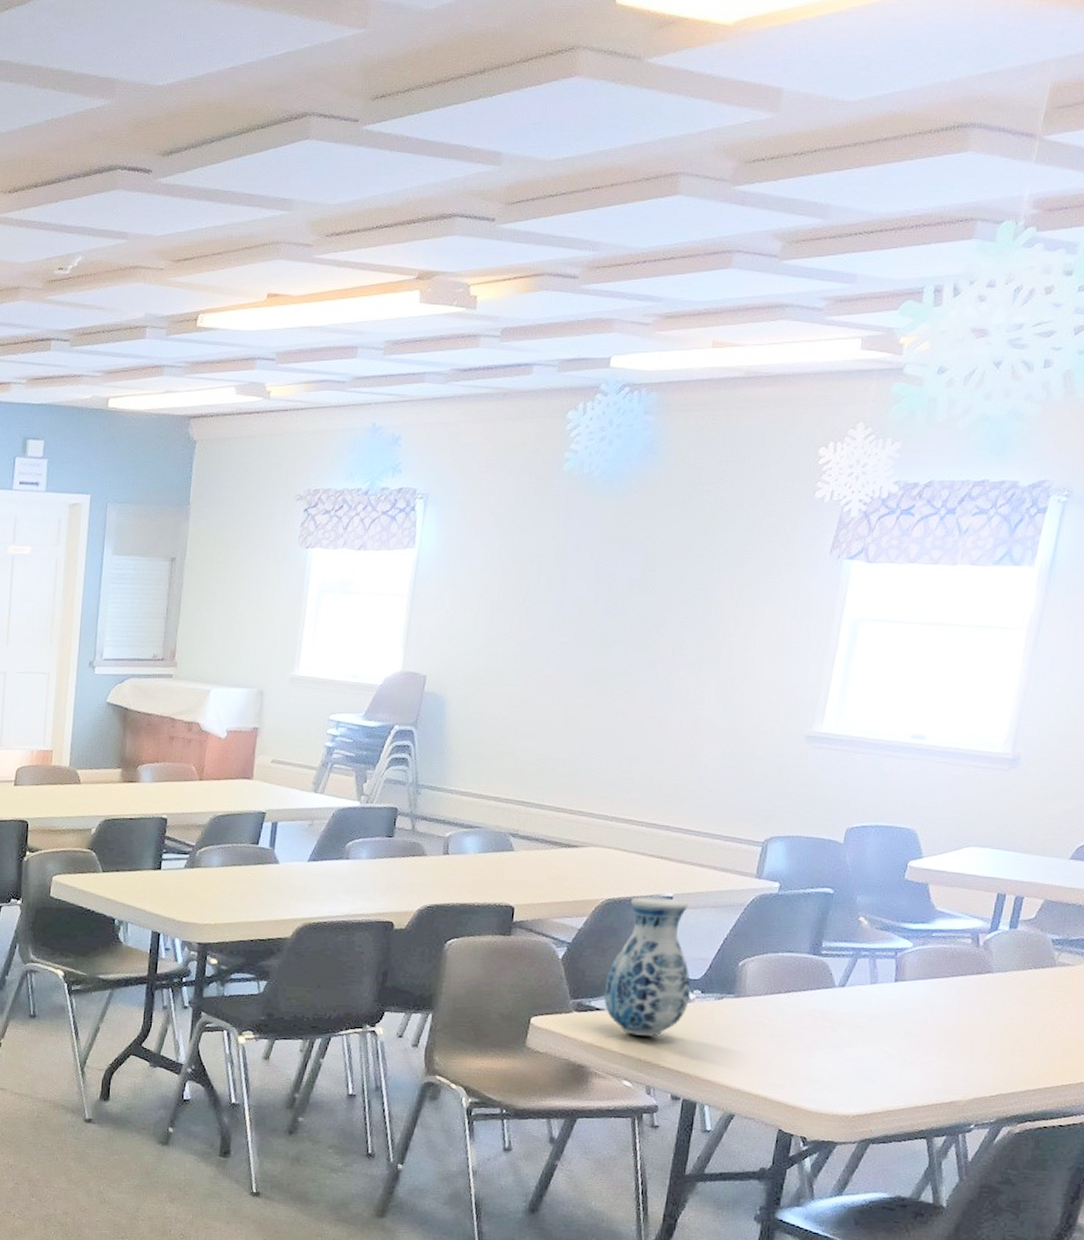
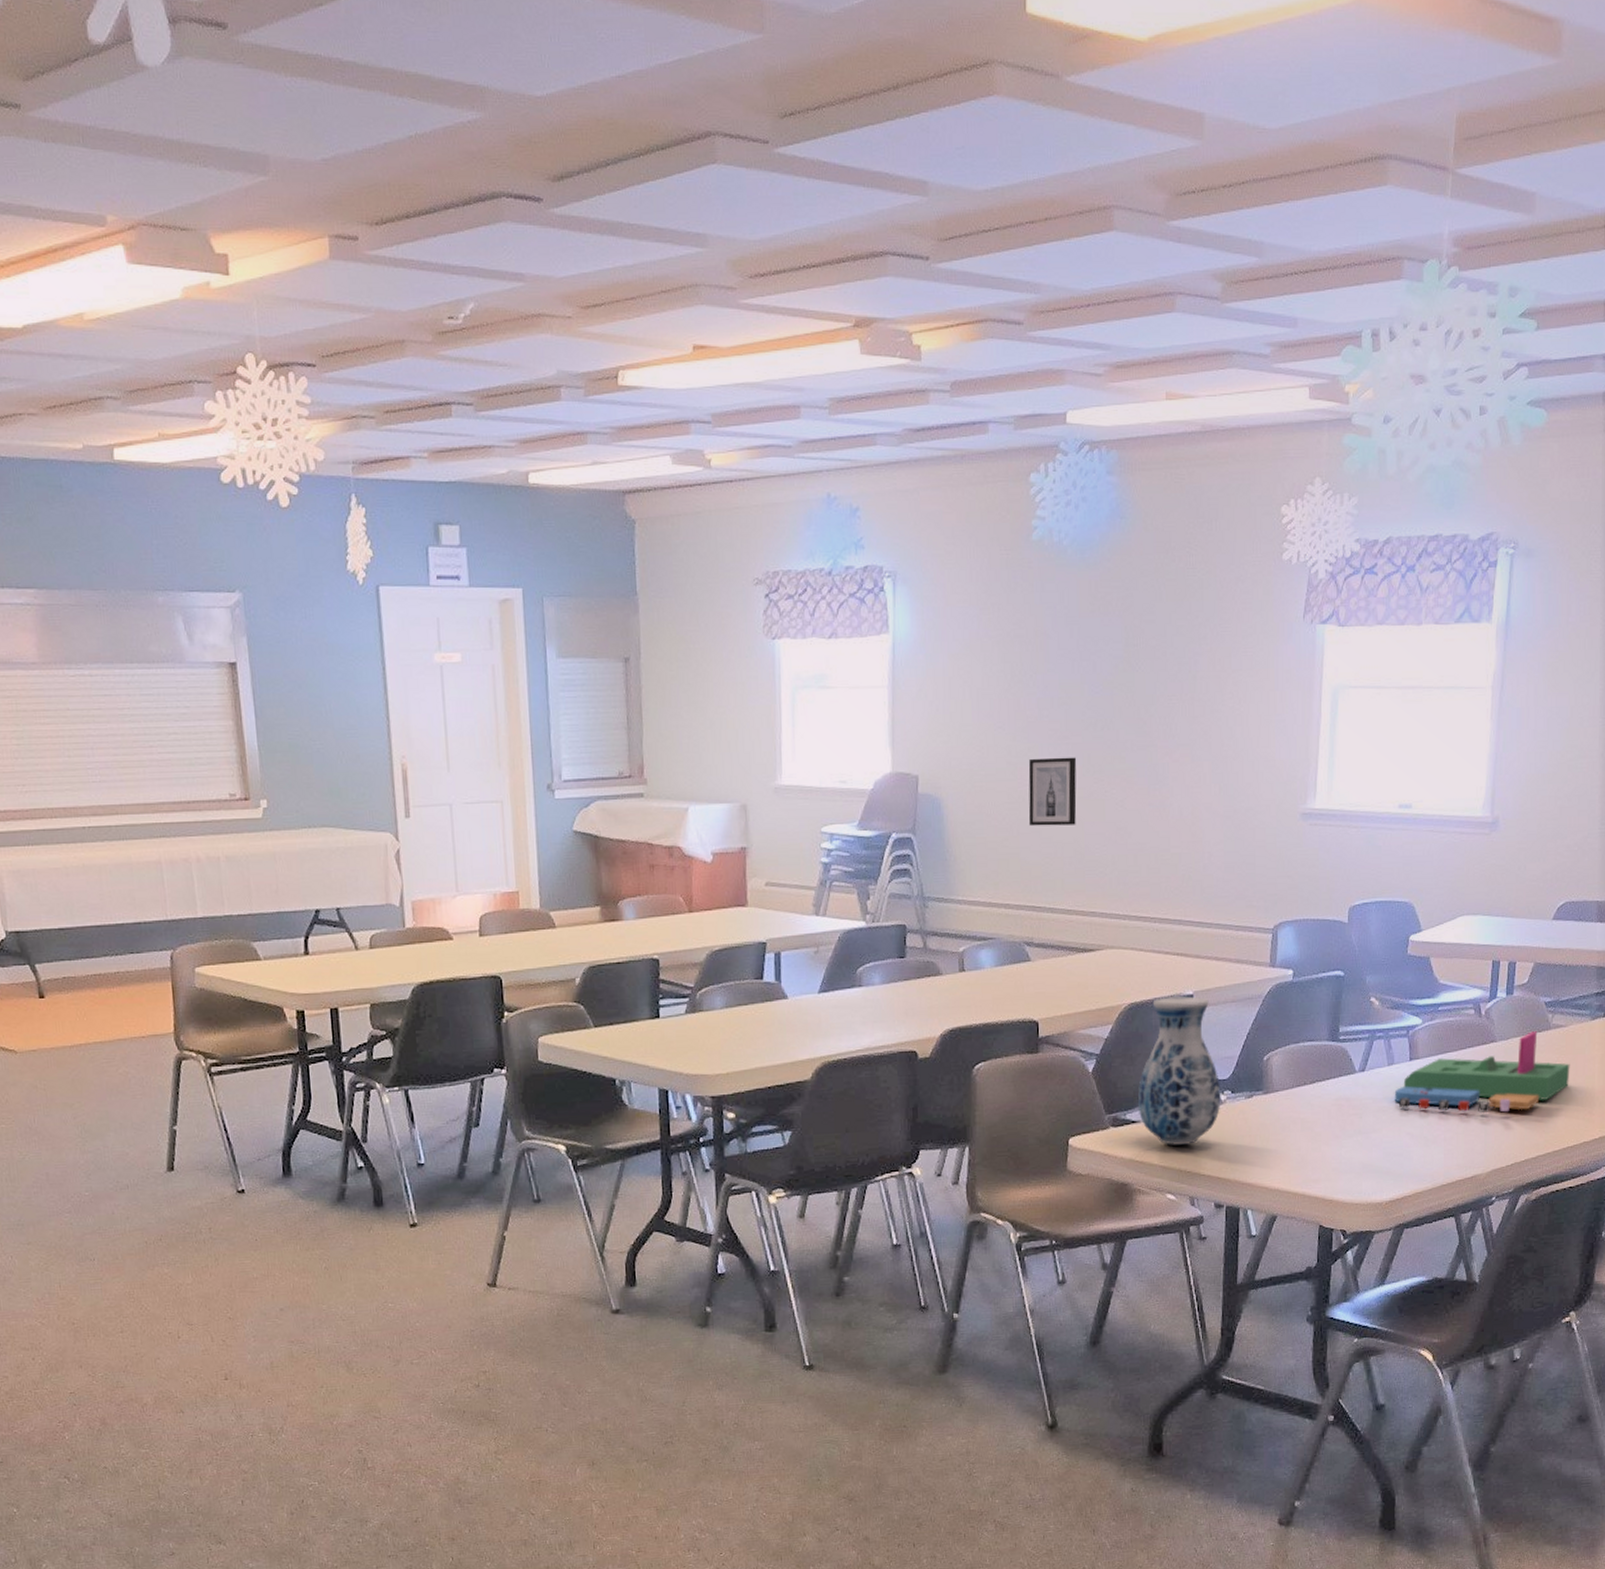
wall art: none [527,667,582,731] -> present [1028,757,1077,826]
board game: none [873,967,1074,1044] -> present [1394,1031,1570,1113]

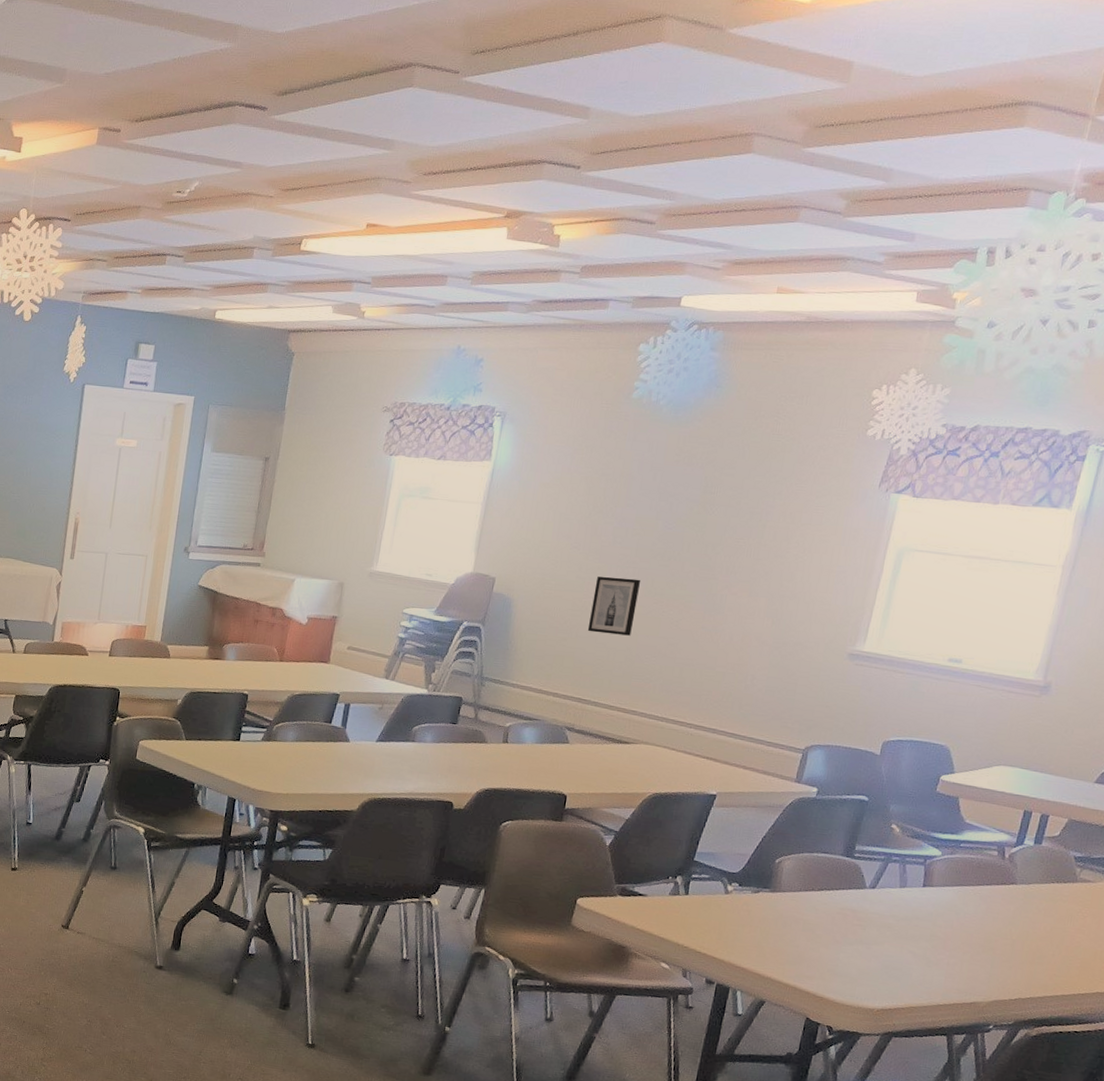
vase: present [1137,996,1221,1145] -> none [646,793,731,924]
board game: present [1394,1031,1570,1113] -> none [901,881,1093,952]

